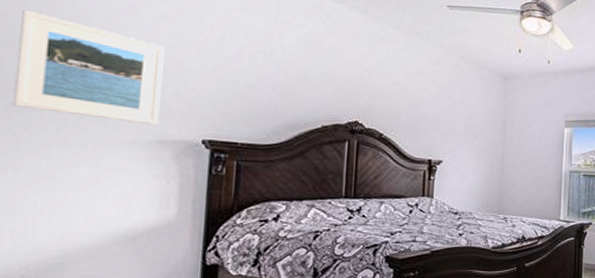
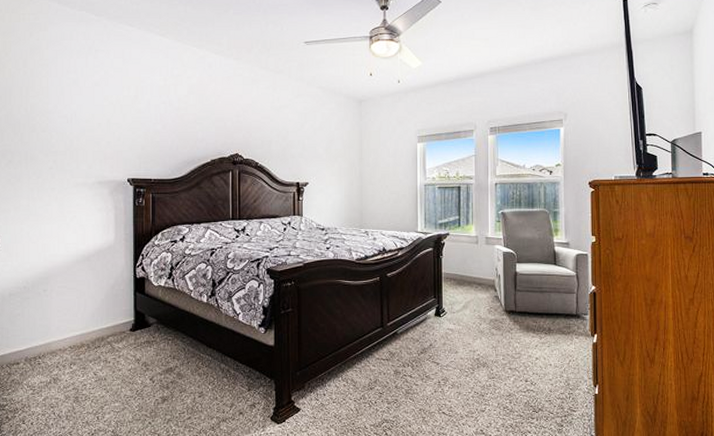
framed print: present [12,9,165,126] -> none [10,91,98,170]

